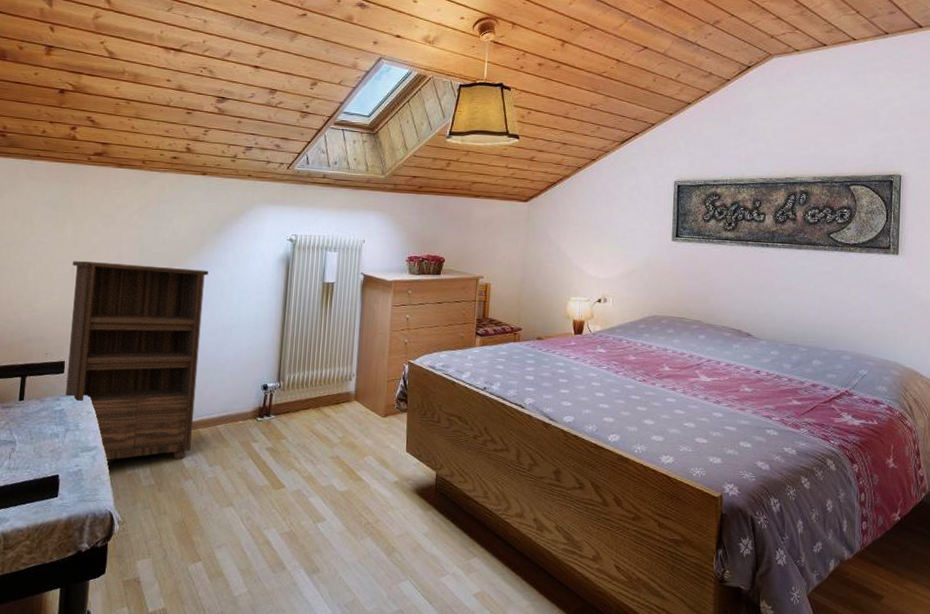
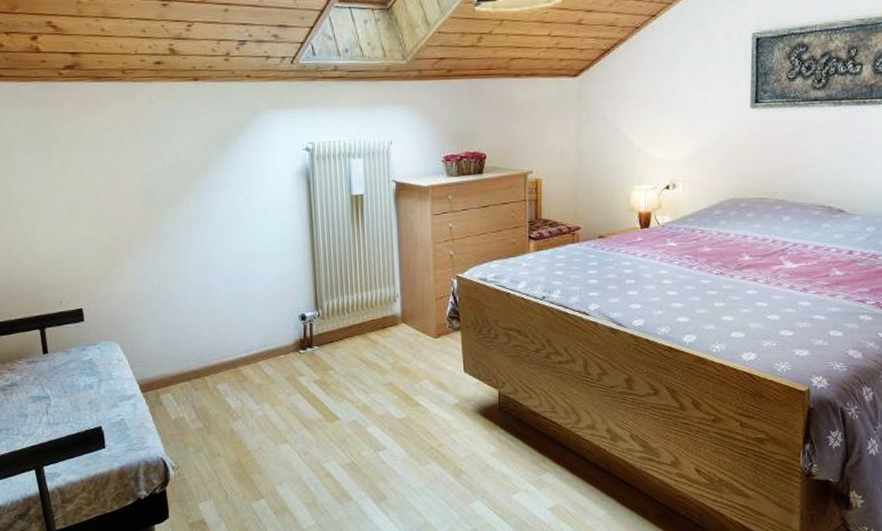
bookshelf: present [65,260,209,461] -> none [67,193,235,408]

